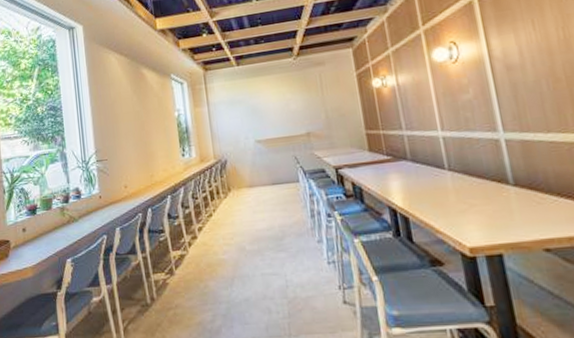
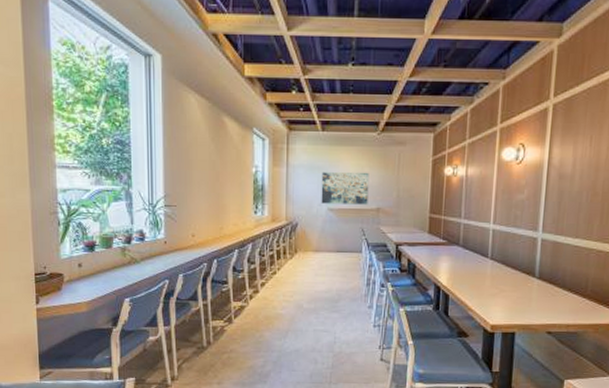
wall art: none [243,99,297,137] -> present [321,172,369,205]

